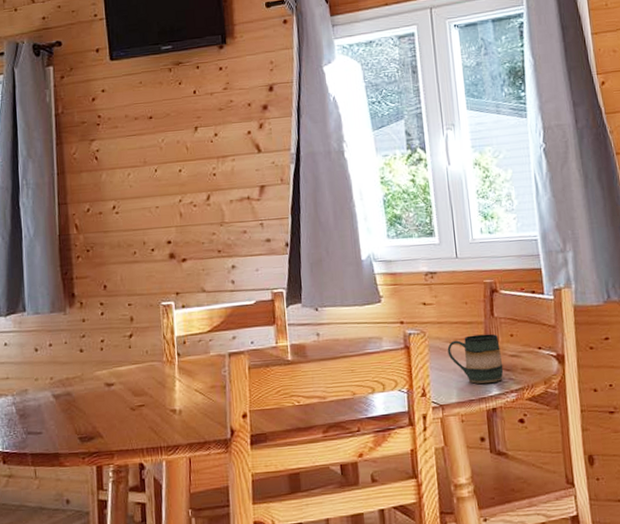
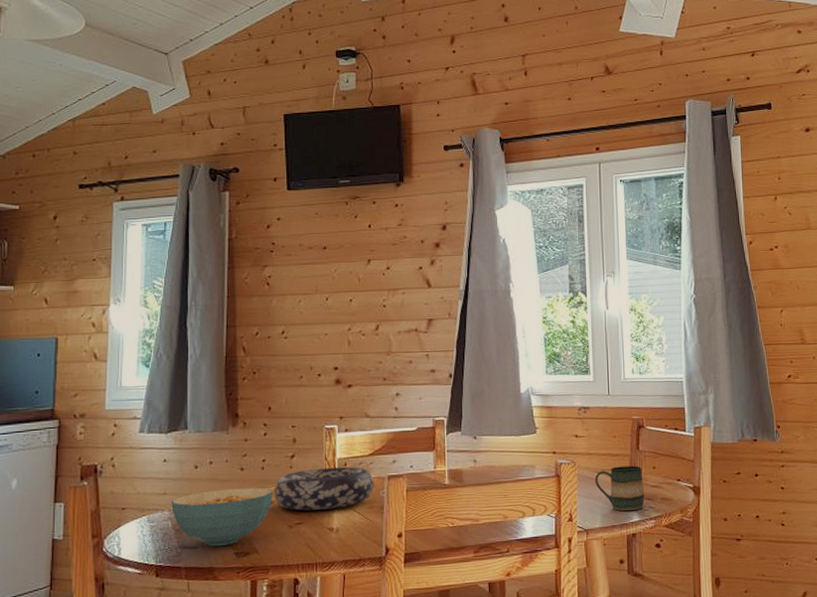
cereal bowl: none [14,369,114,431] -> present [171,487,274,546]
decorative bowl: none [114,344,215,392] -> present [274,467,374,511]

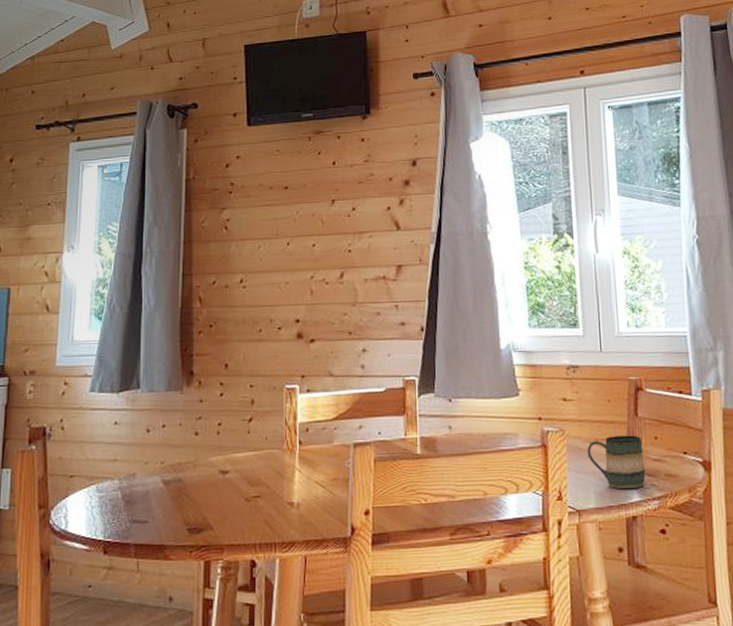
cereal bowl: present [171,487,274,546] -> none [121,455,230,521]
decorative bowl: present [274,467,374,511] -> none [230,432,338,482]

